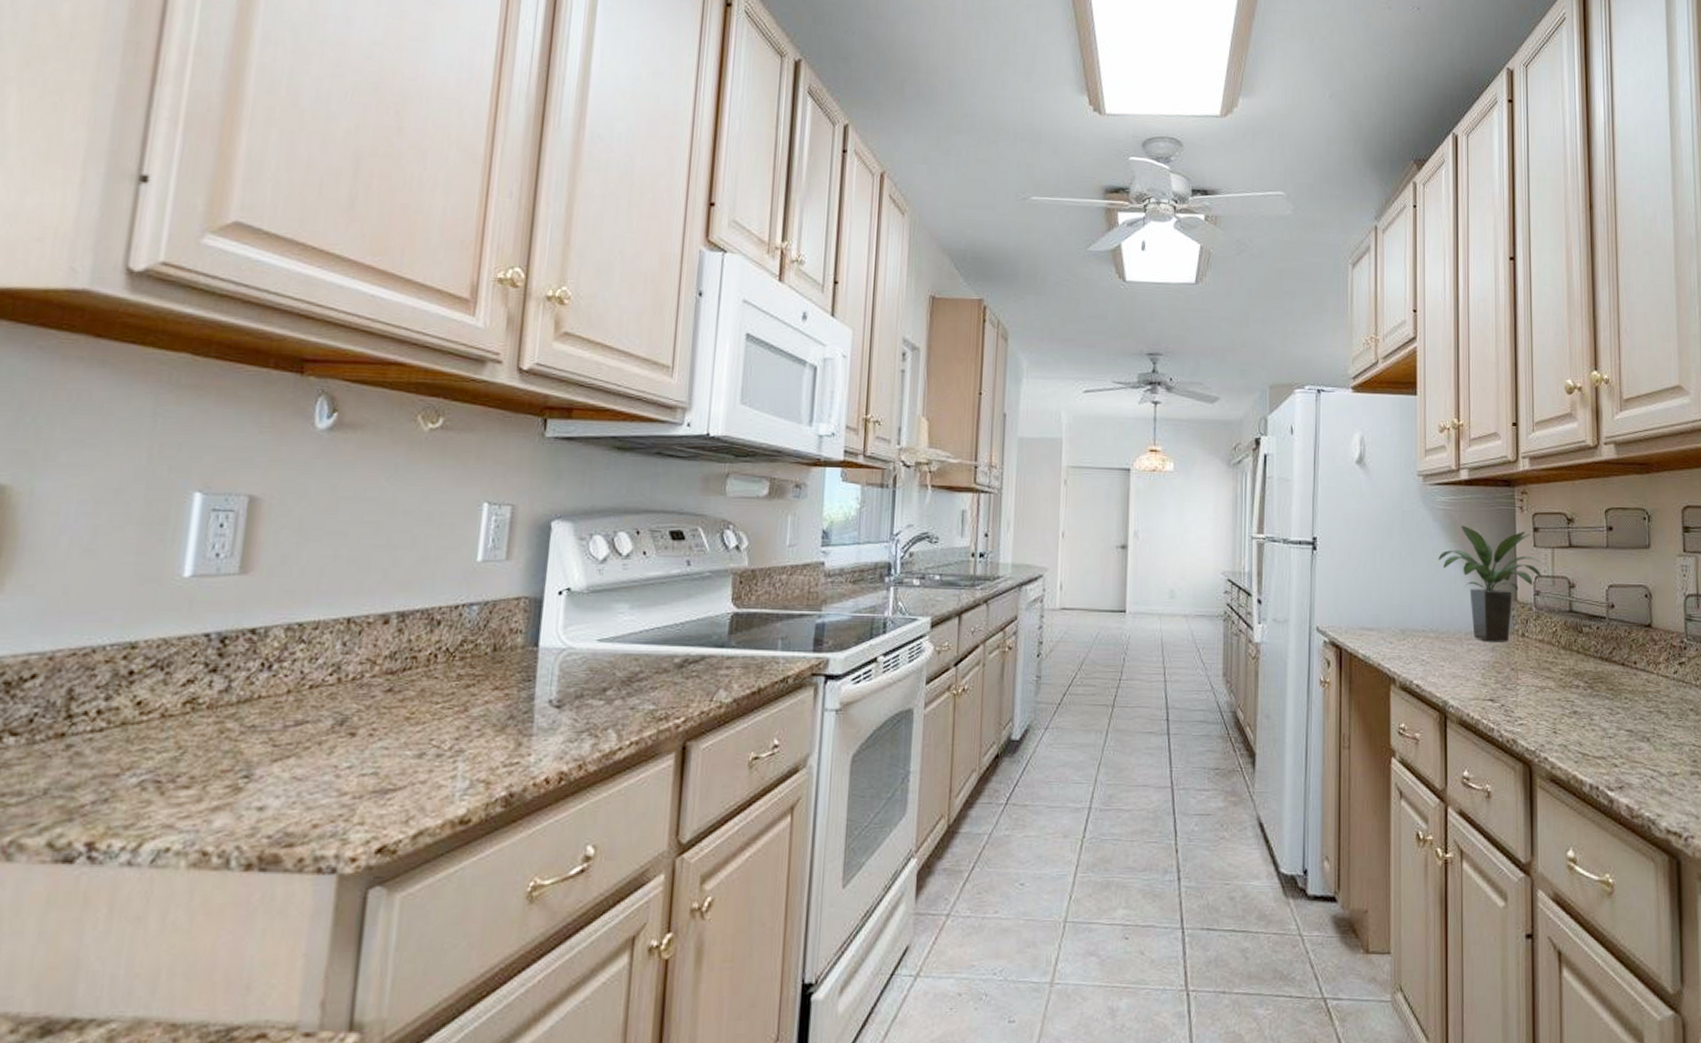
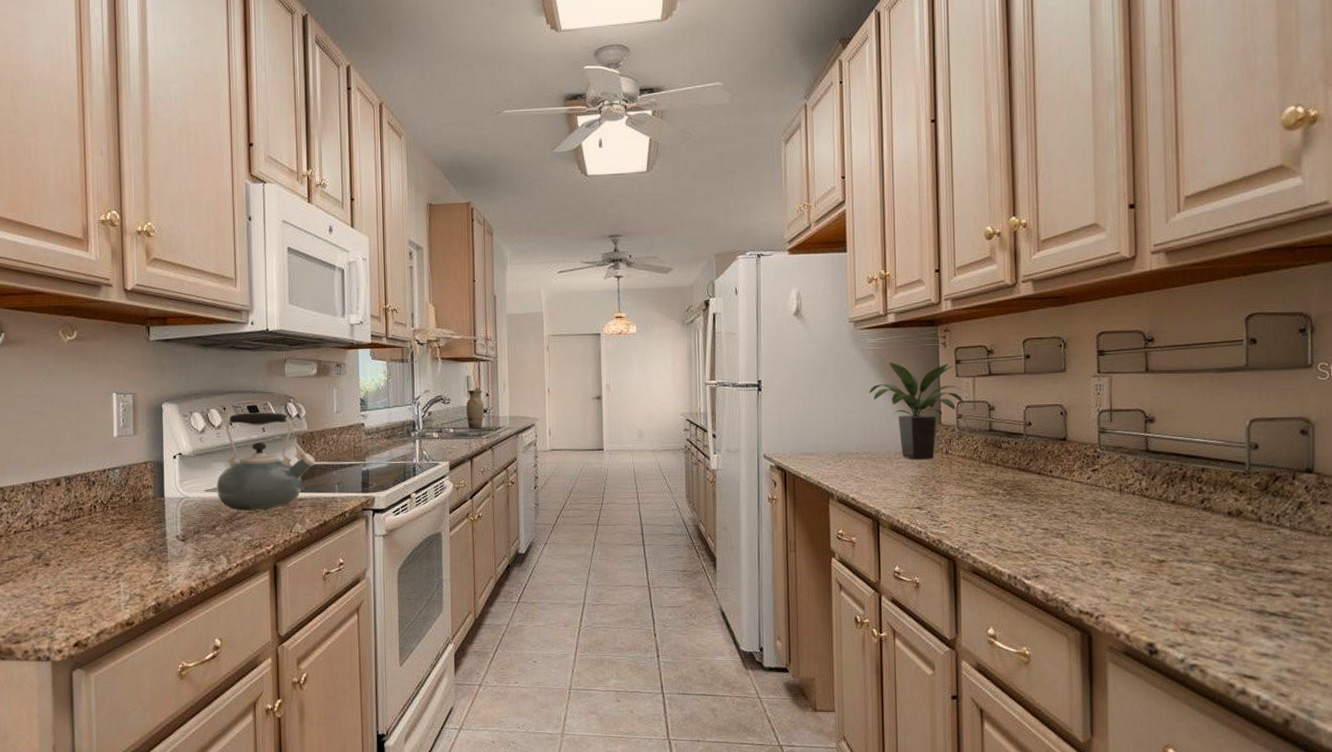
kettle: none [614,539,755,670] -> present [216,412,316,511]
ceramic jug: none [957,525,981,577] -> present [466,387,484,429]

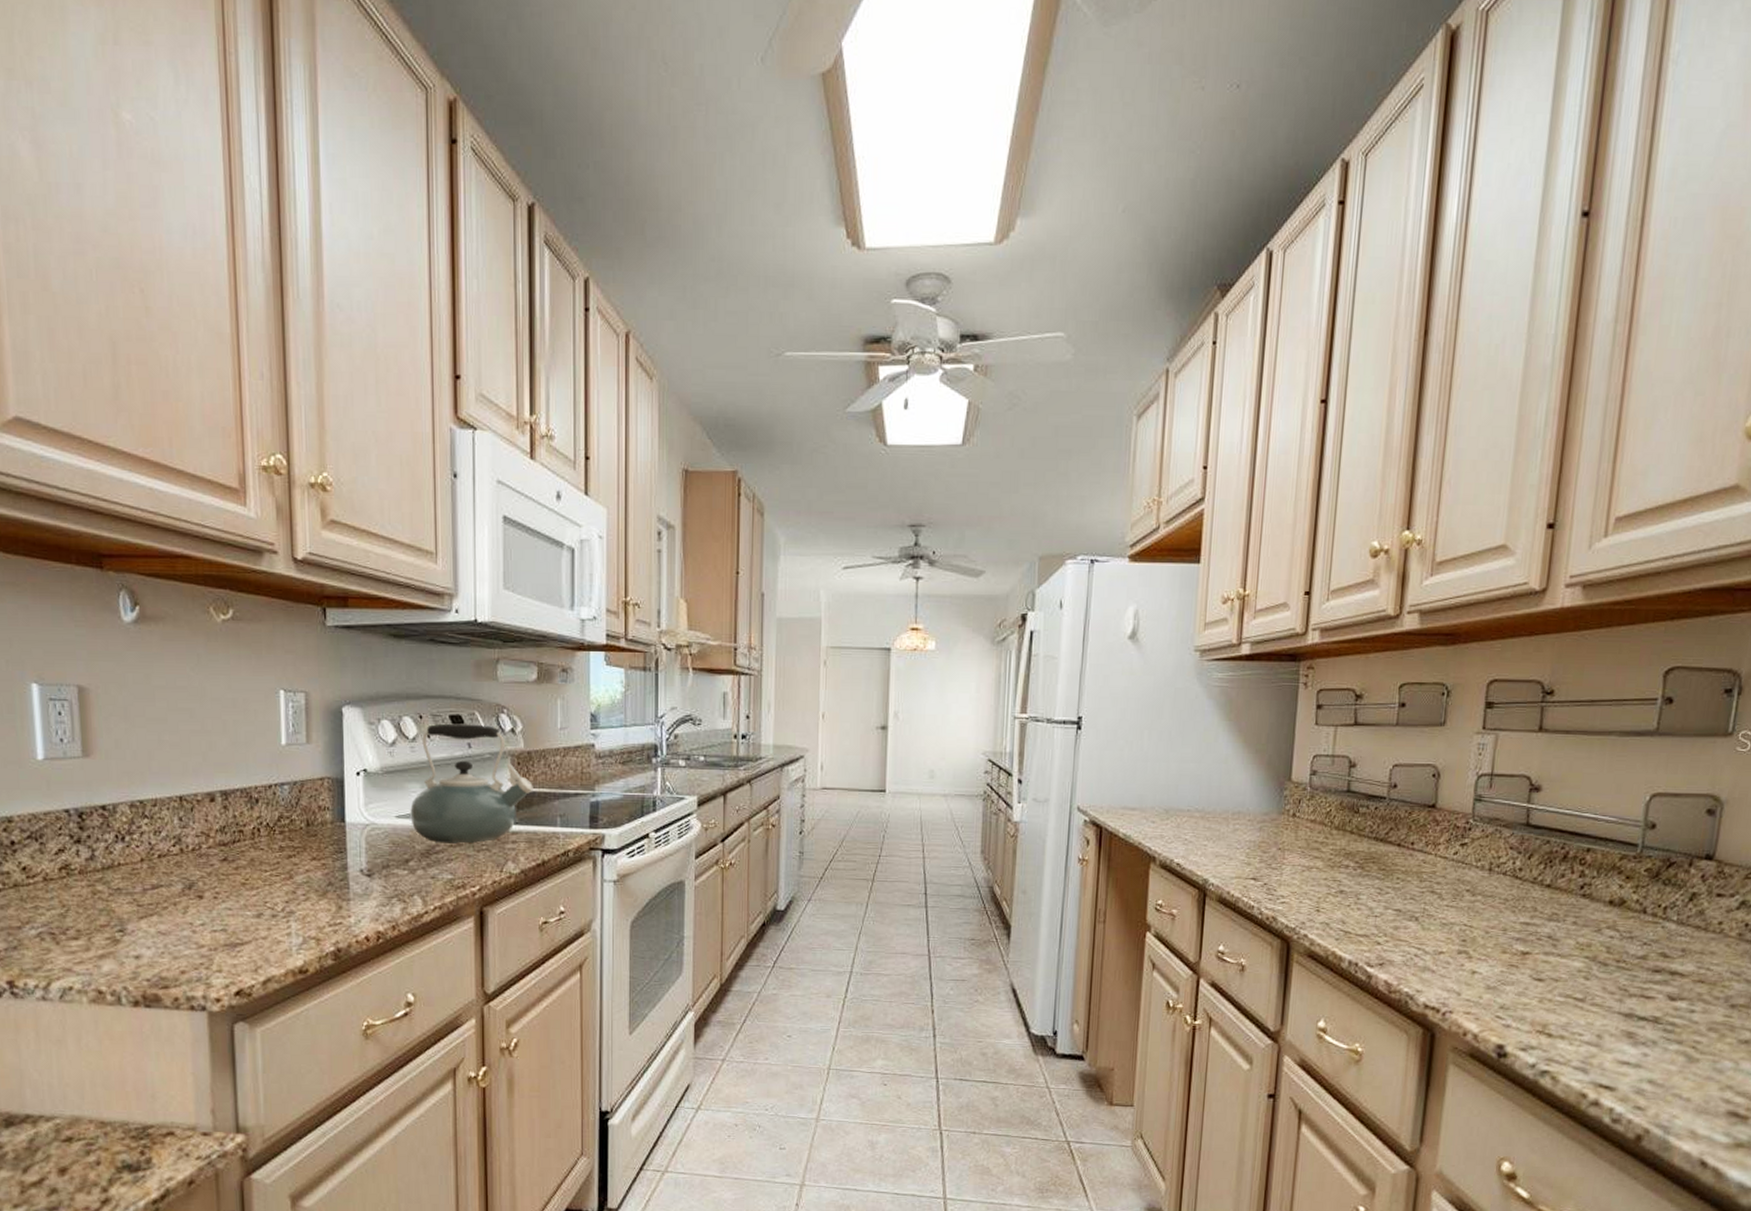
ceramic jug: present [466,387,484,429] -> none [720,707,743,758]
potted plant: present [869,362,968,460] -> none [1210,702,1327,822]

